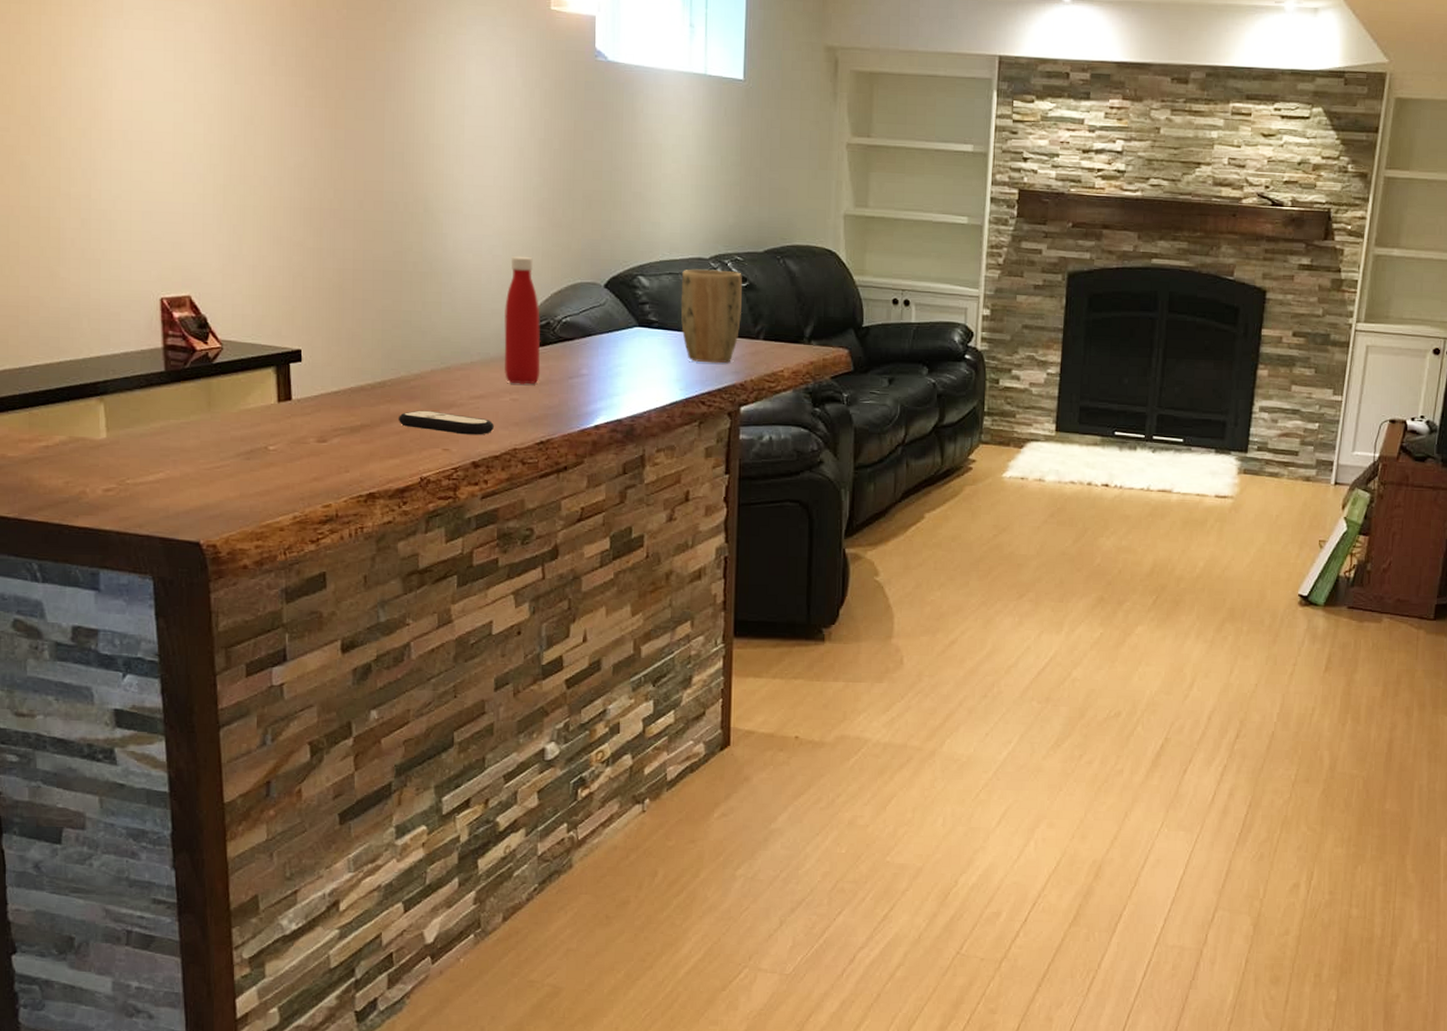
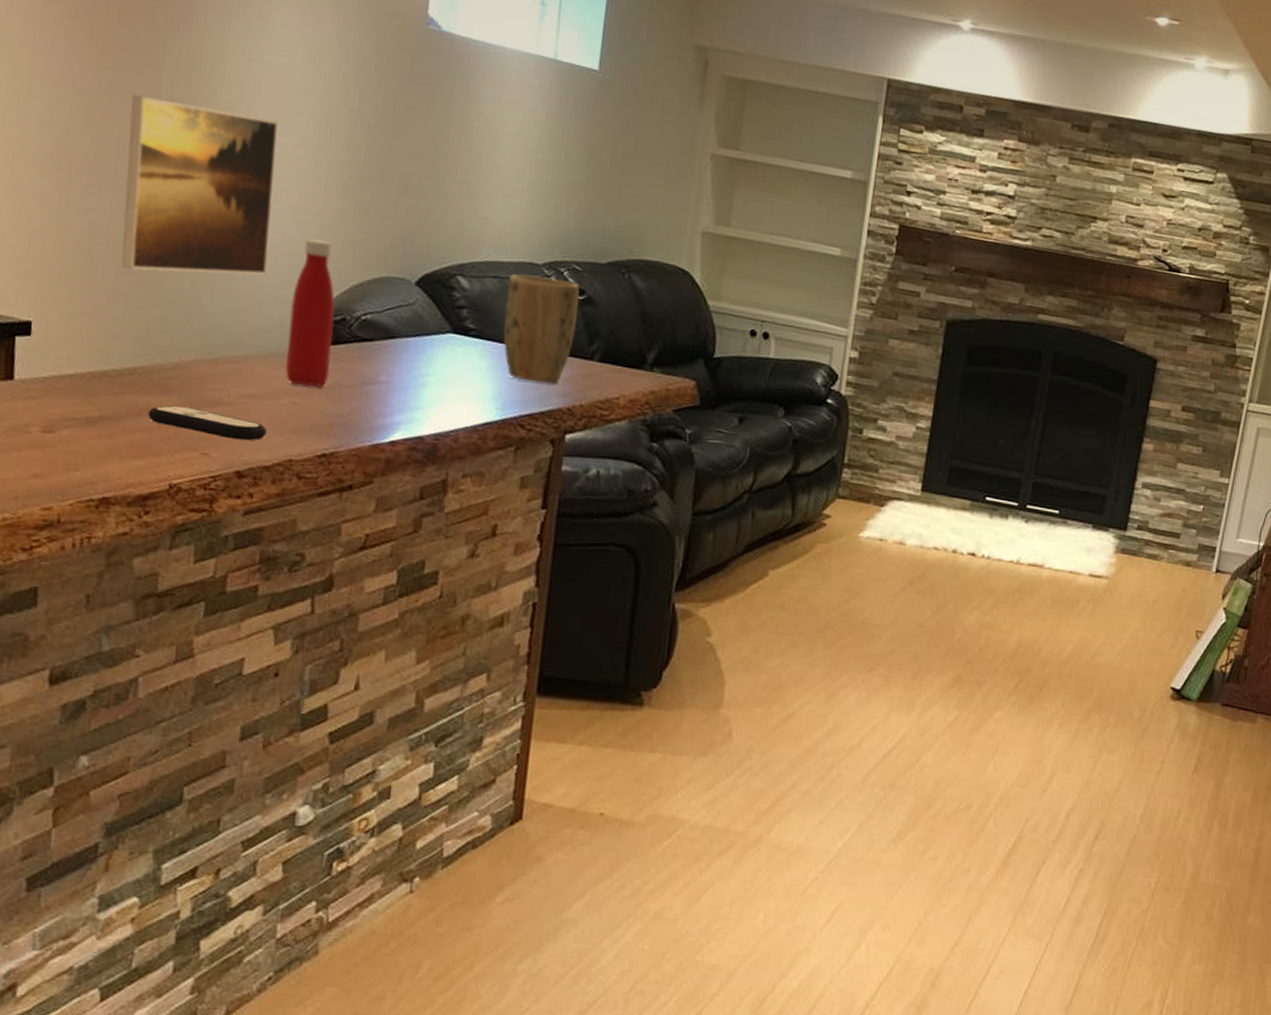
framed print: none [362,148,482,298] -> present [121,95,279,276]

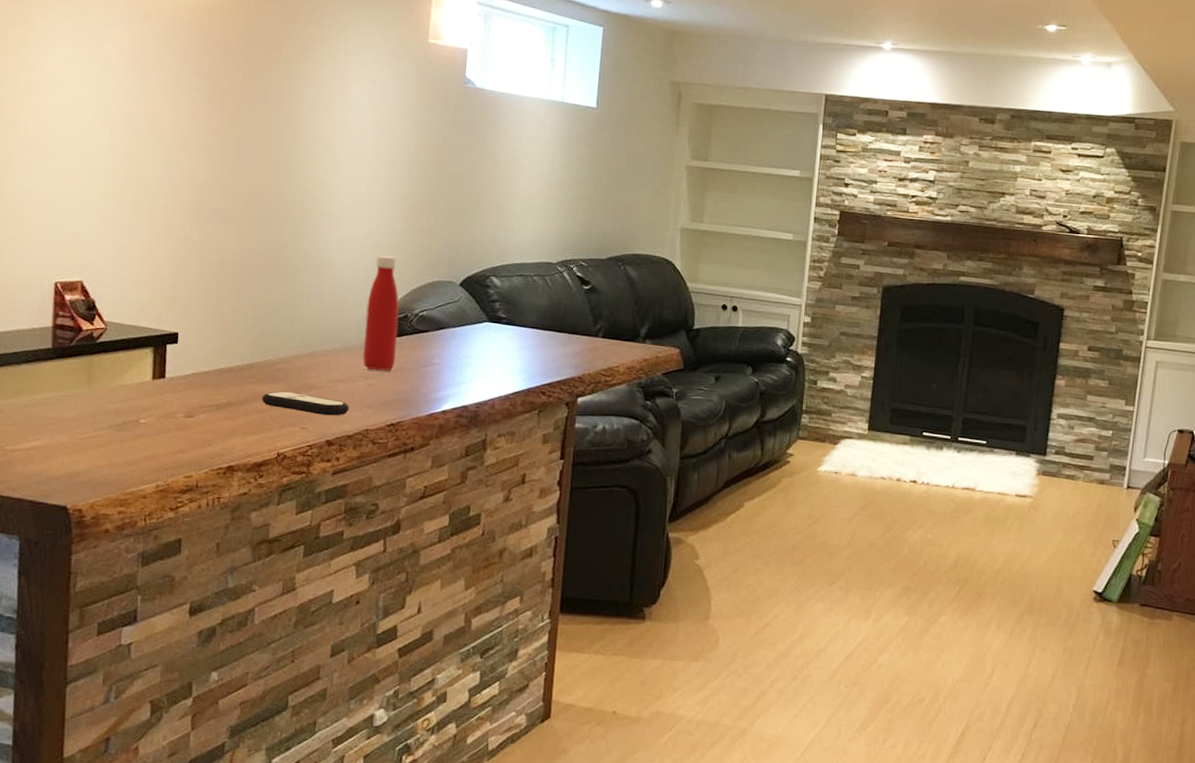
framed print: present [121,95,279,276] -> none [243,155,356,289]
plant pot: present [503,274,580,384] -> none [527,272,586,358]

